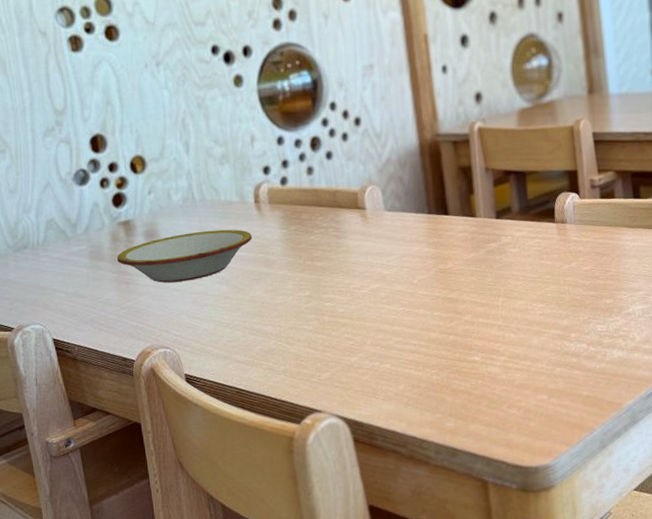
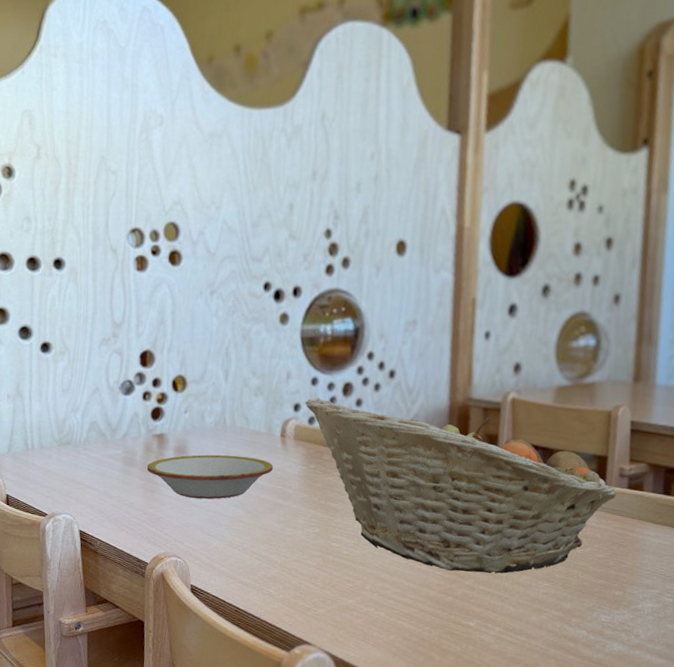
fruit basket: none [274,149,592,310] -> present [305,397,617,574]

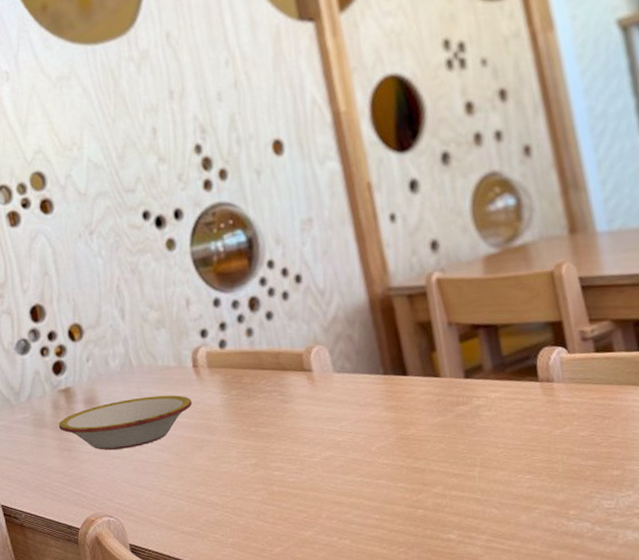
fruit basket: present [305,397,617,574] -> none [211,303,584,480]

